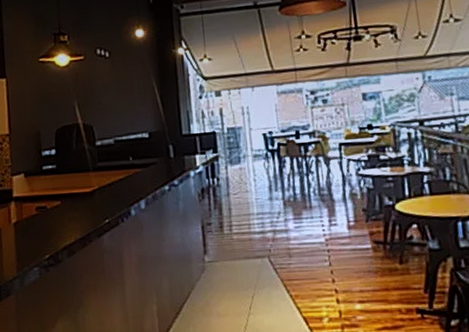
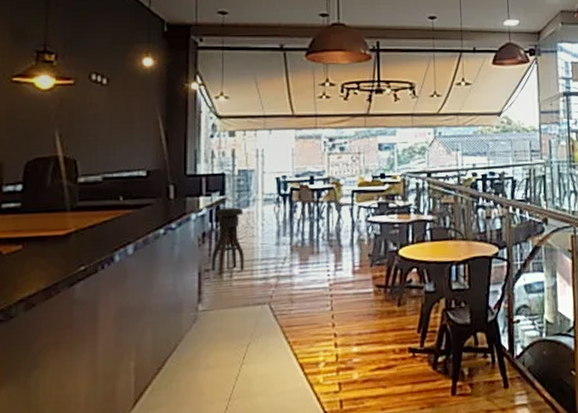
stool: none [210,164,242,227] -> present [211,207,244,274]

